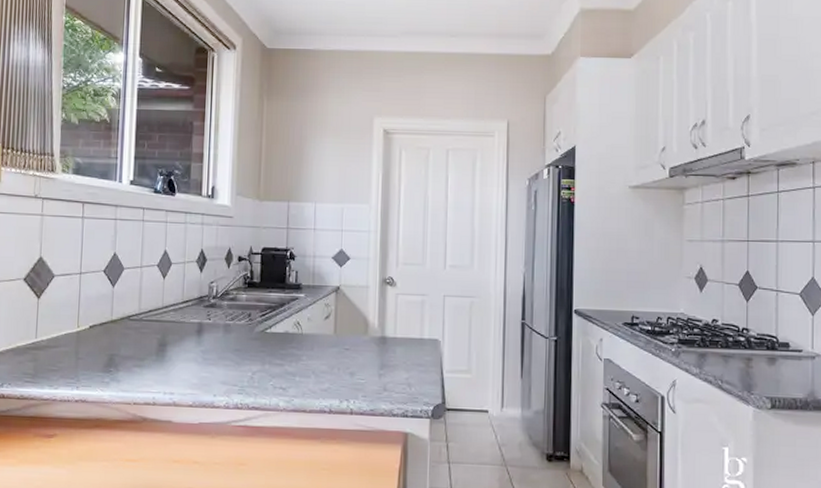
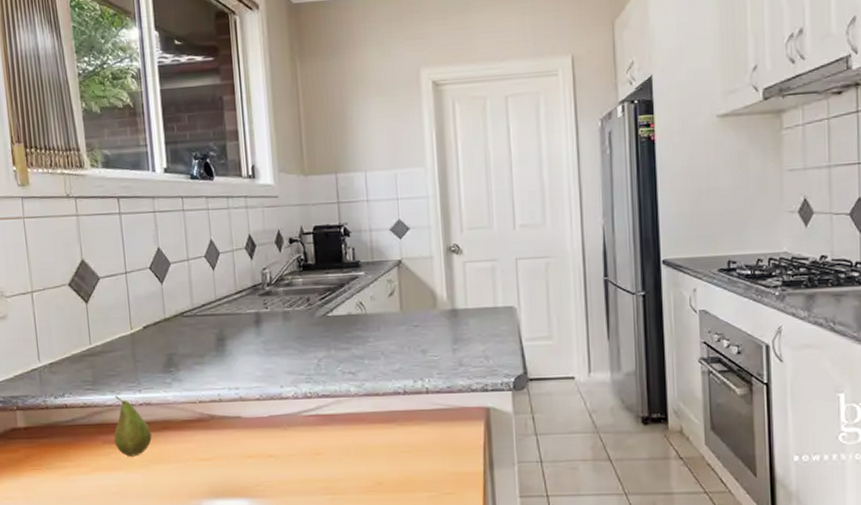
fruit: none [45,391,83,452] -> present [114,396,152,457]

